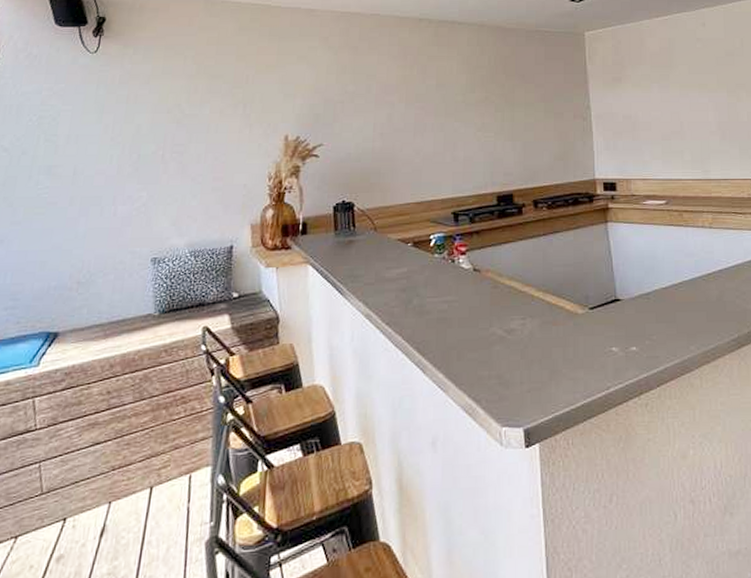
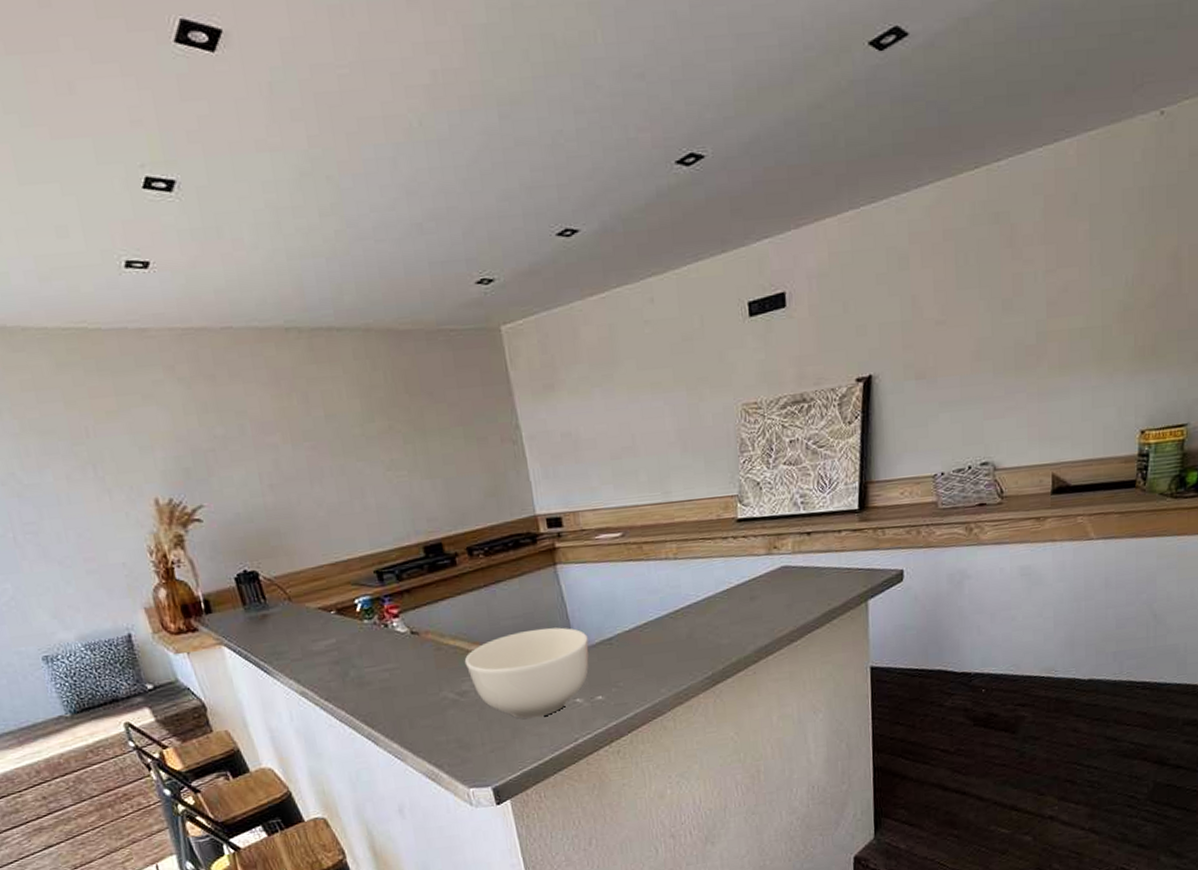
bowl: none [516,277,628,363] -> present [464,627,589,719]

